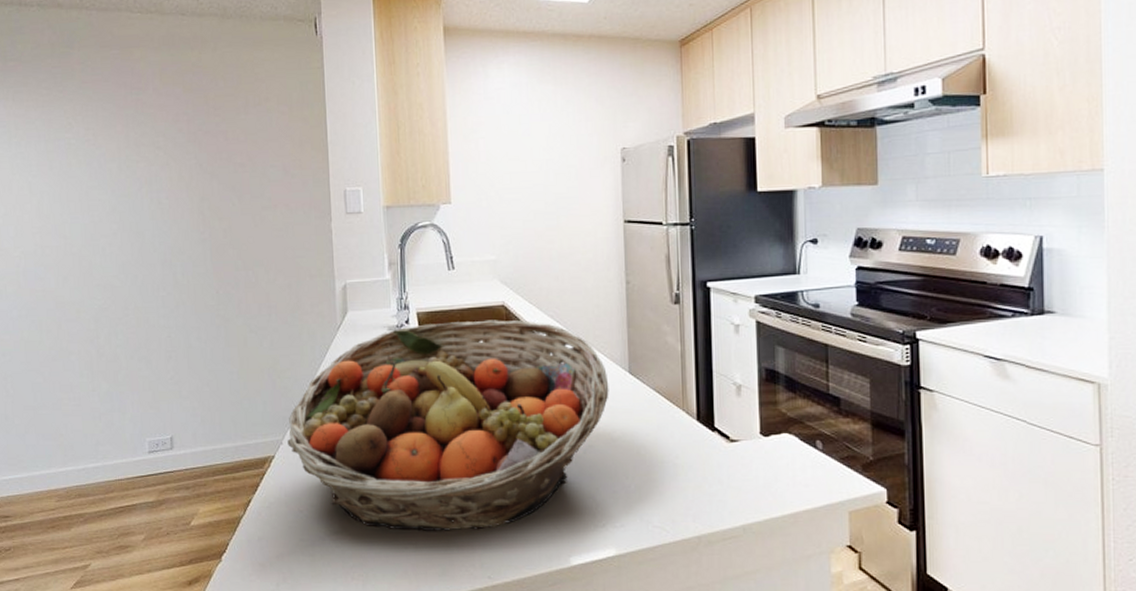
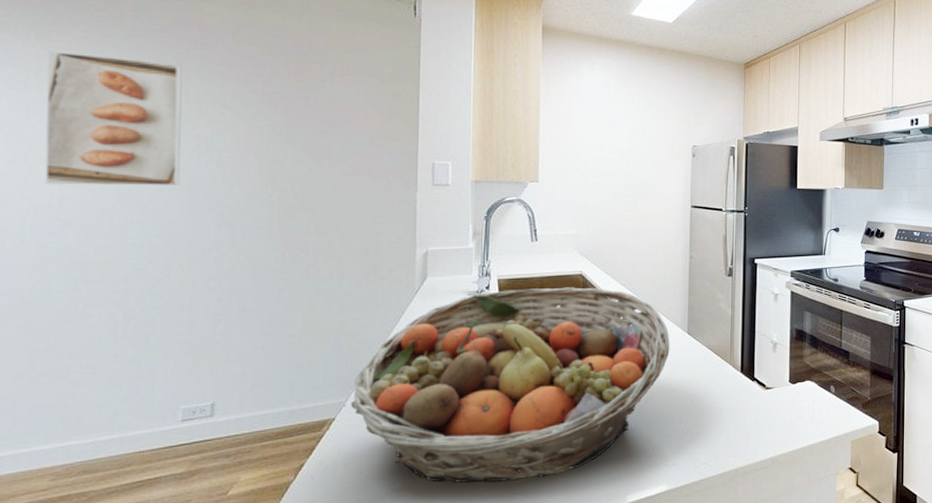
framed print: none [21,110,129,233] -> present [44,51,183,186]

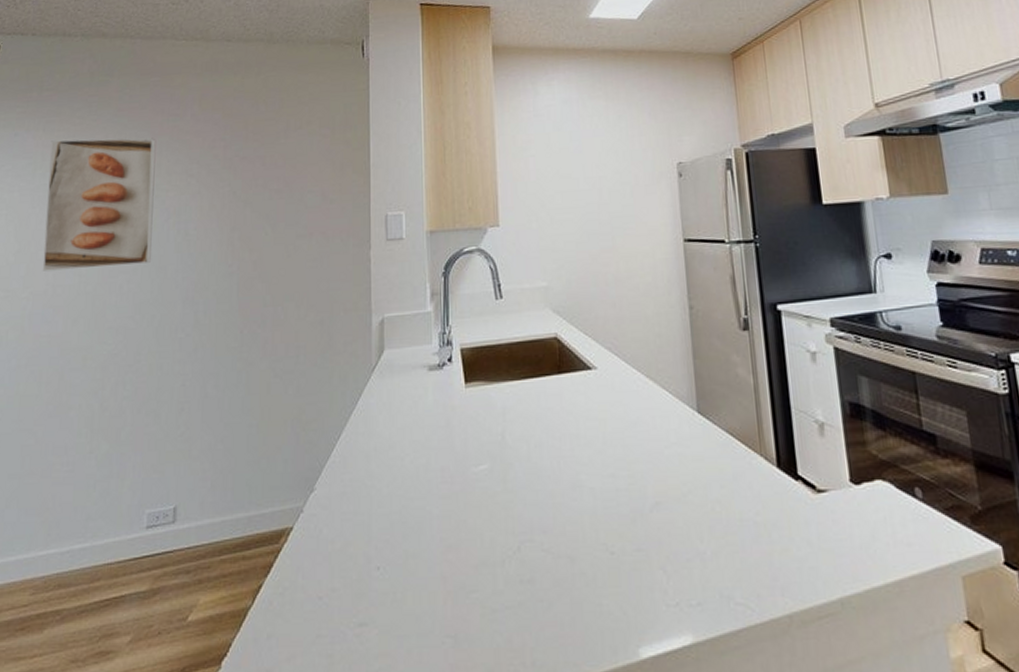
fruit basket: present [351,287,670,483] -> none [309,354,677,619]

